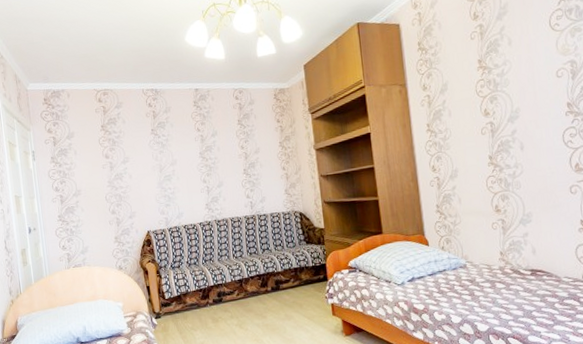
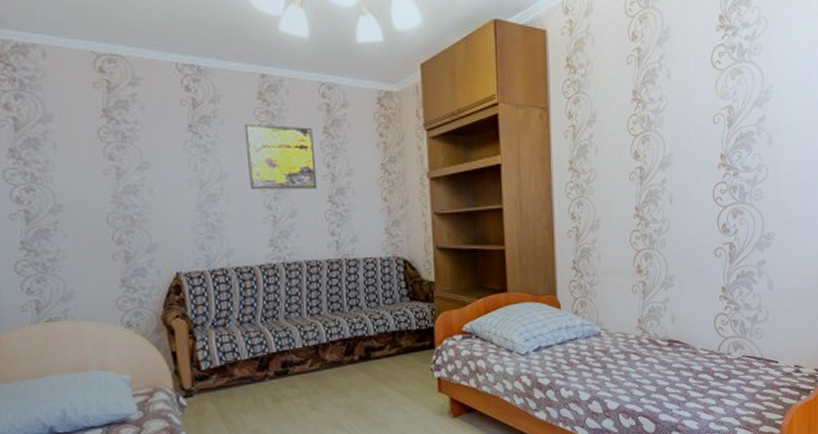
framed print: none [185,121,236,170] -> present [244,123,318,190]

